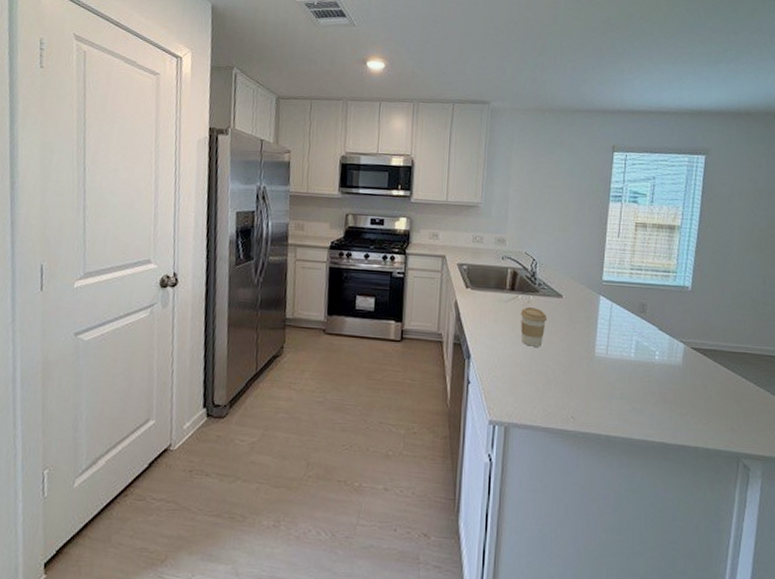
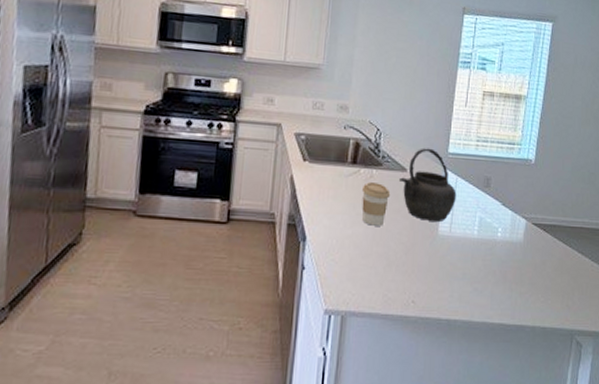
kettle: none [554,276,612,344] -> present [398,148,457,221]

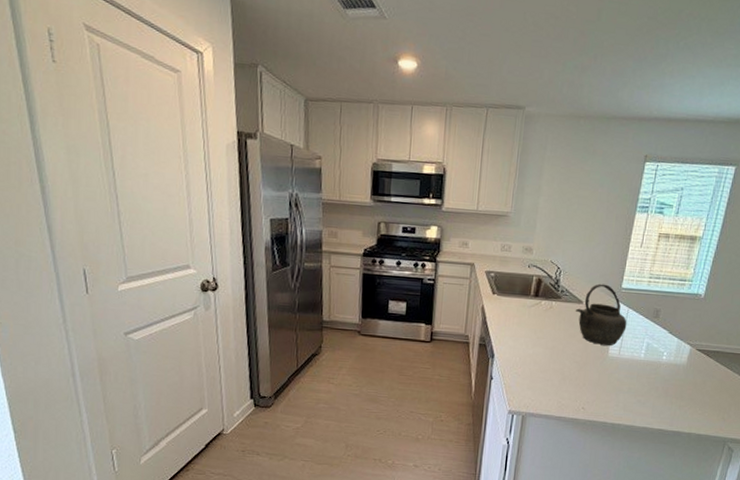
coffee cup: present [361,182,391,226] -> none [542,312,568,348]

